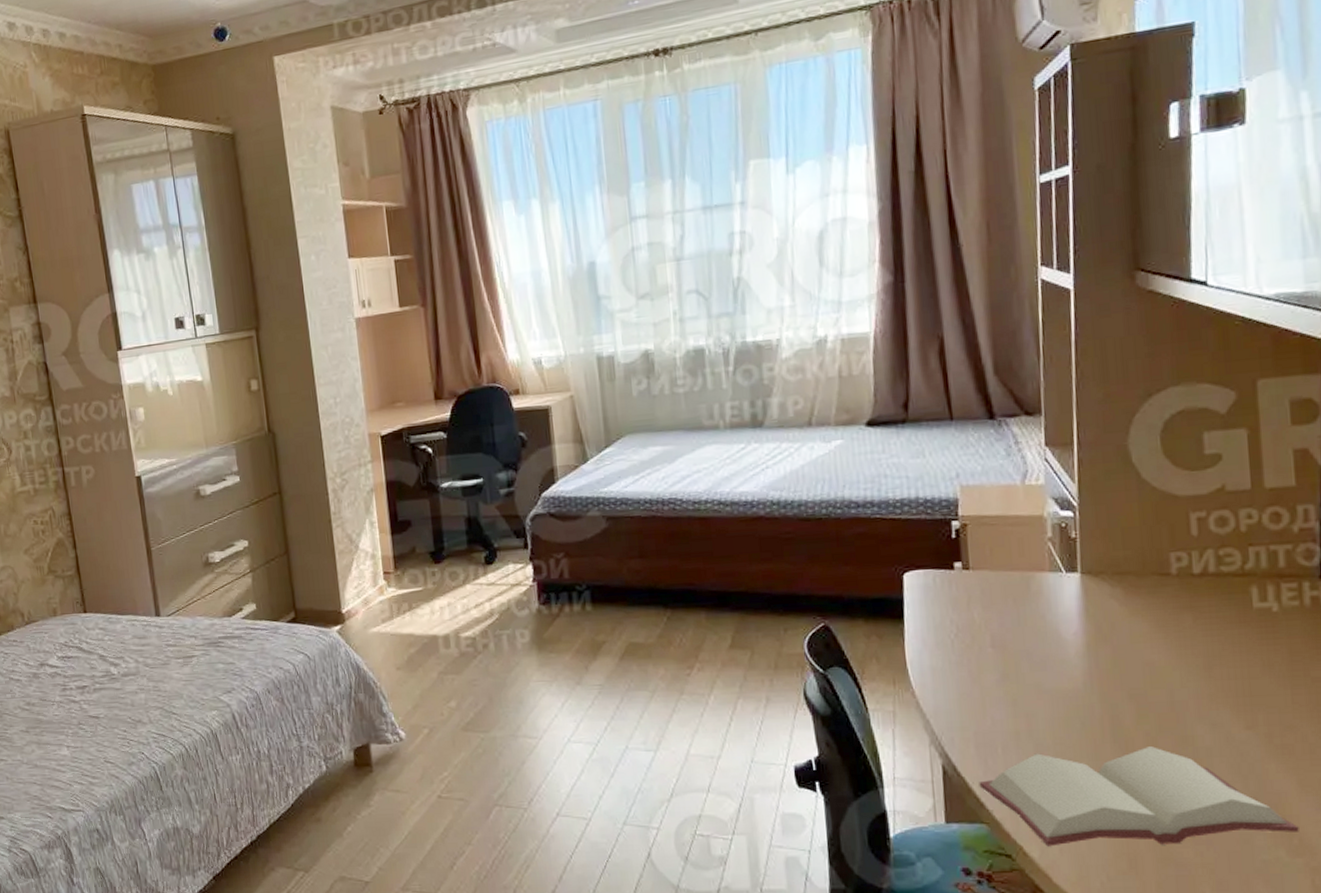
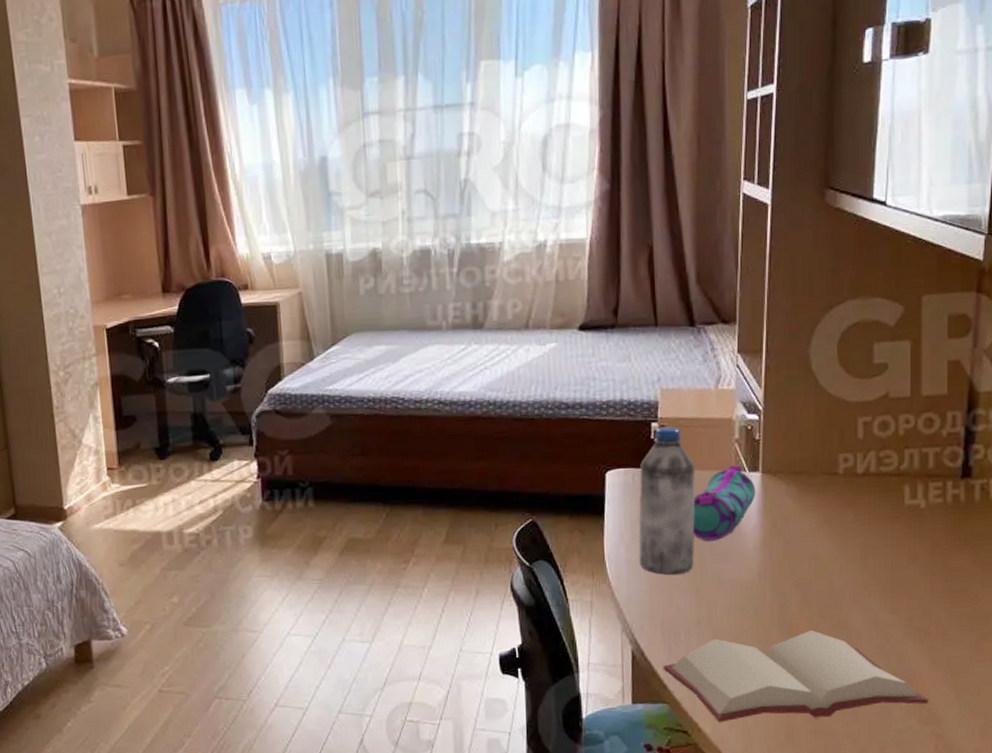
water bottle: none [941,525,1009,684] -> present [638,426,696,576]
pencil case: none [1003,565,1075,648] -> present [693,464,756,542]

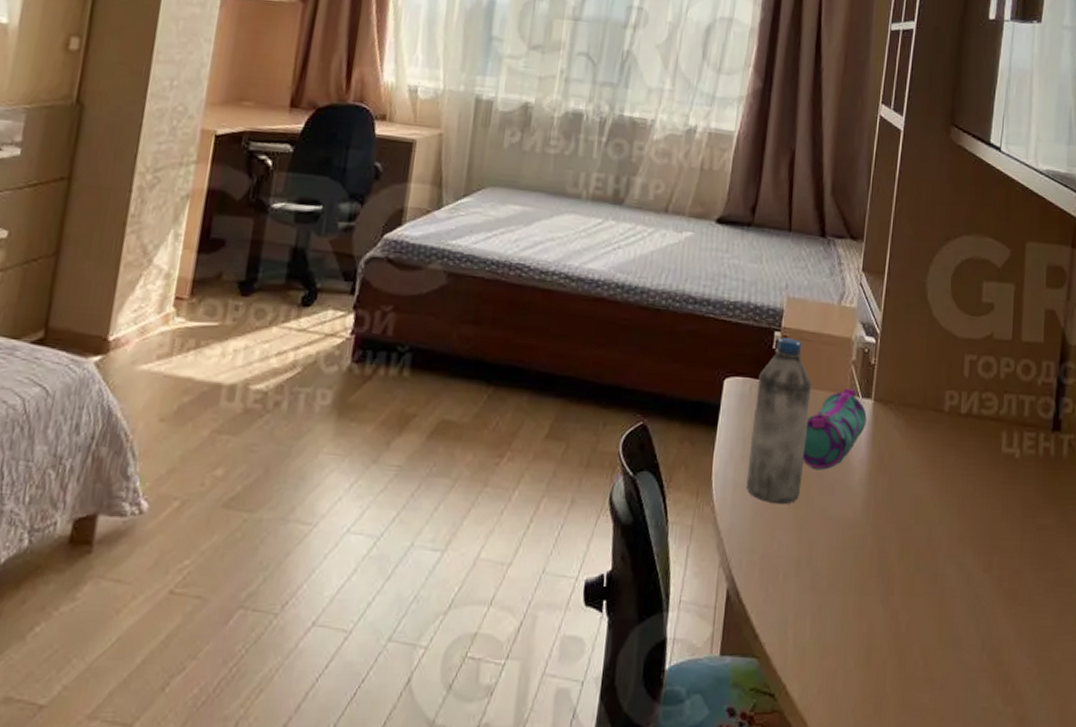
hardback book: present [663,630,929,723] -> none [757,583,1013,688]

